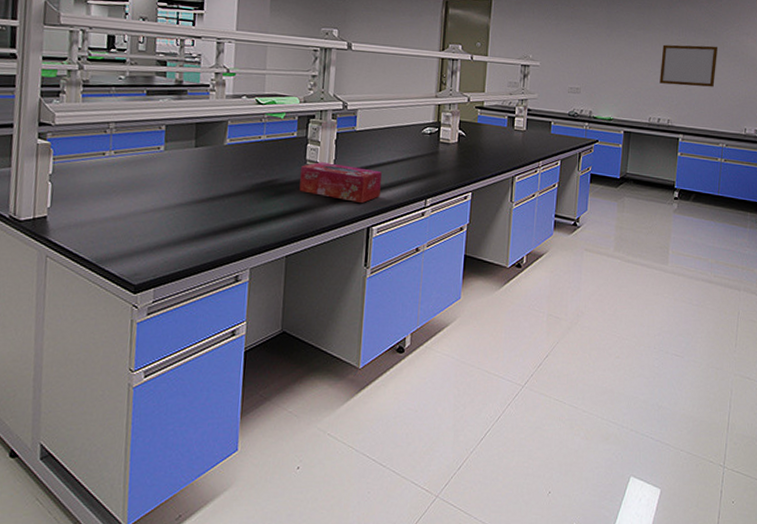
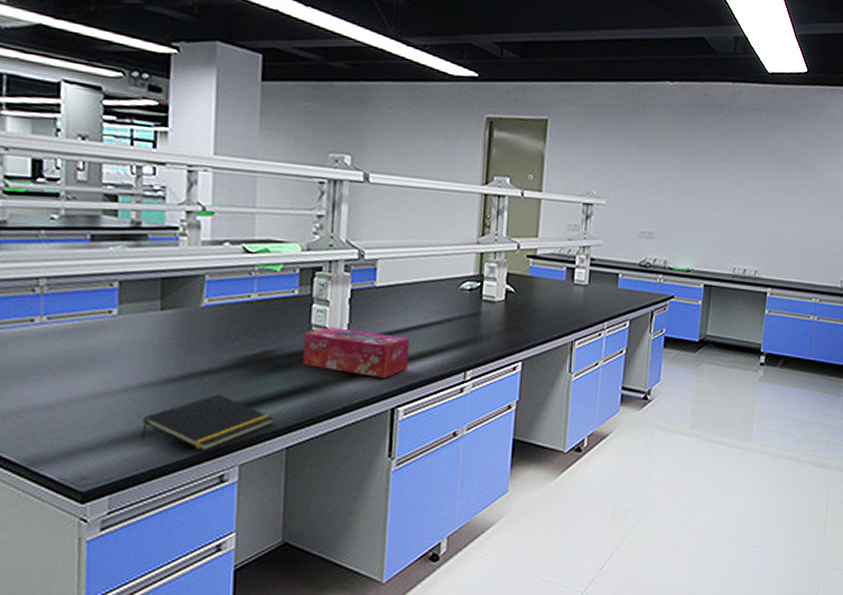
notepad: none [178,212,277,257] -> present [141,394,274,451]
writing board: present [659,44,718,87] -> none [746,179,814,232]

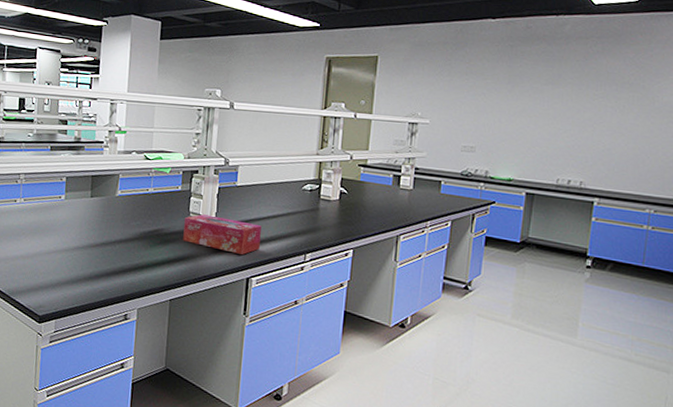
notepad: present [141,394,274,451] -> none [76,257,162,296]

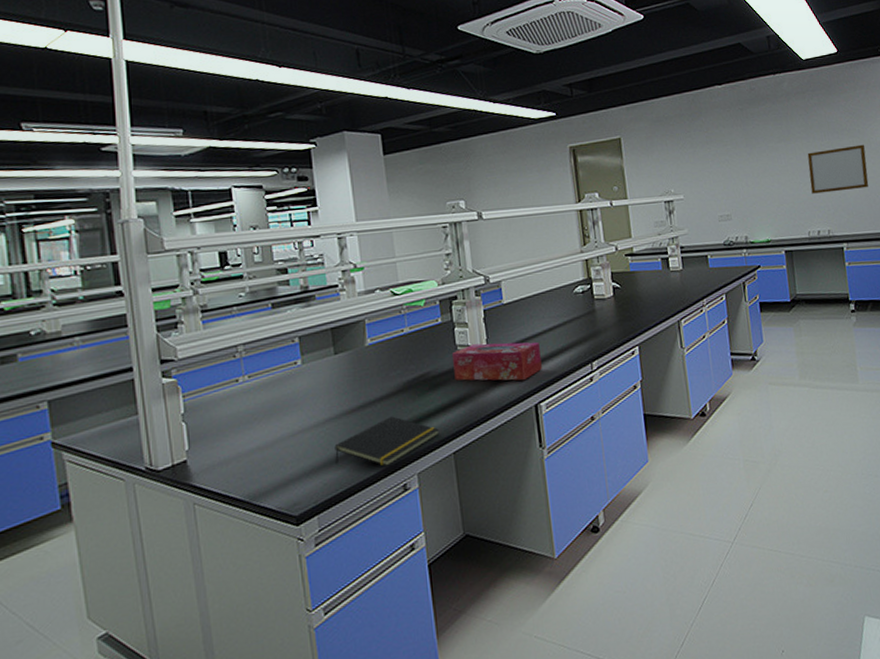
notepad: none [76,257,162,296] -> present [334,416,439,467]
writing board: none [571,100,647,147] -> present [807,144,869,194]

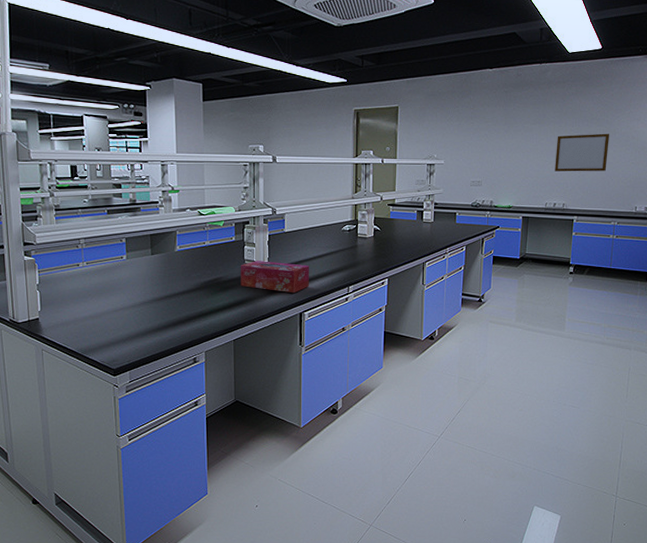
notepad: present [334,416,439,467] -> none [145,307,225,343]

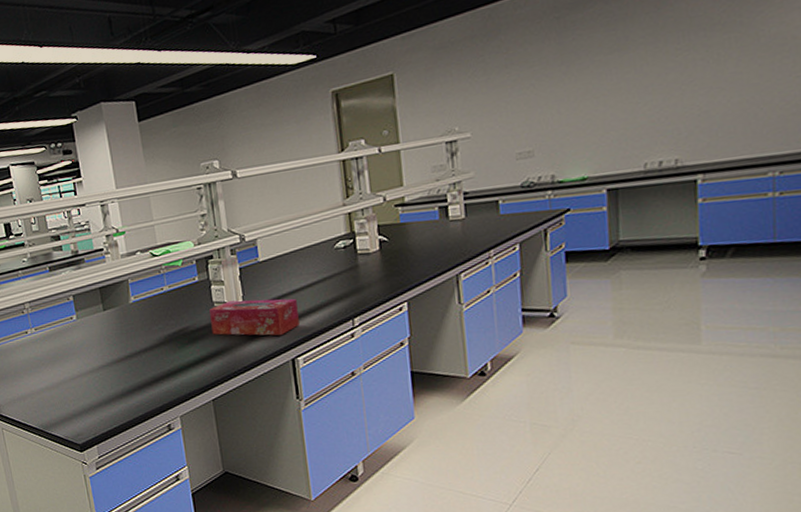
writing board: present [555,133,610,172] -> none [652,40,750,115]

